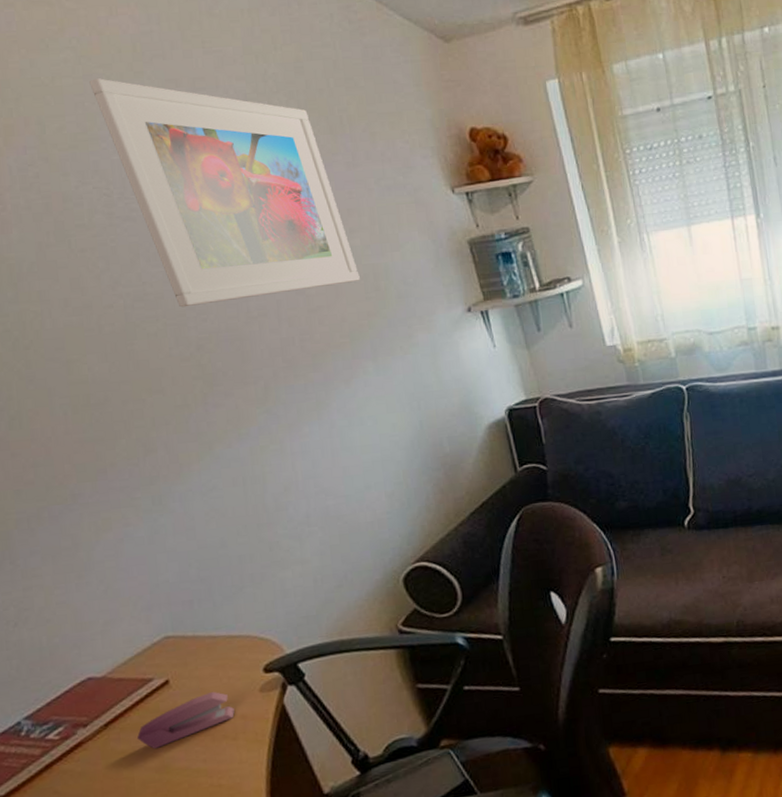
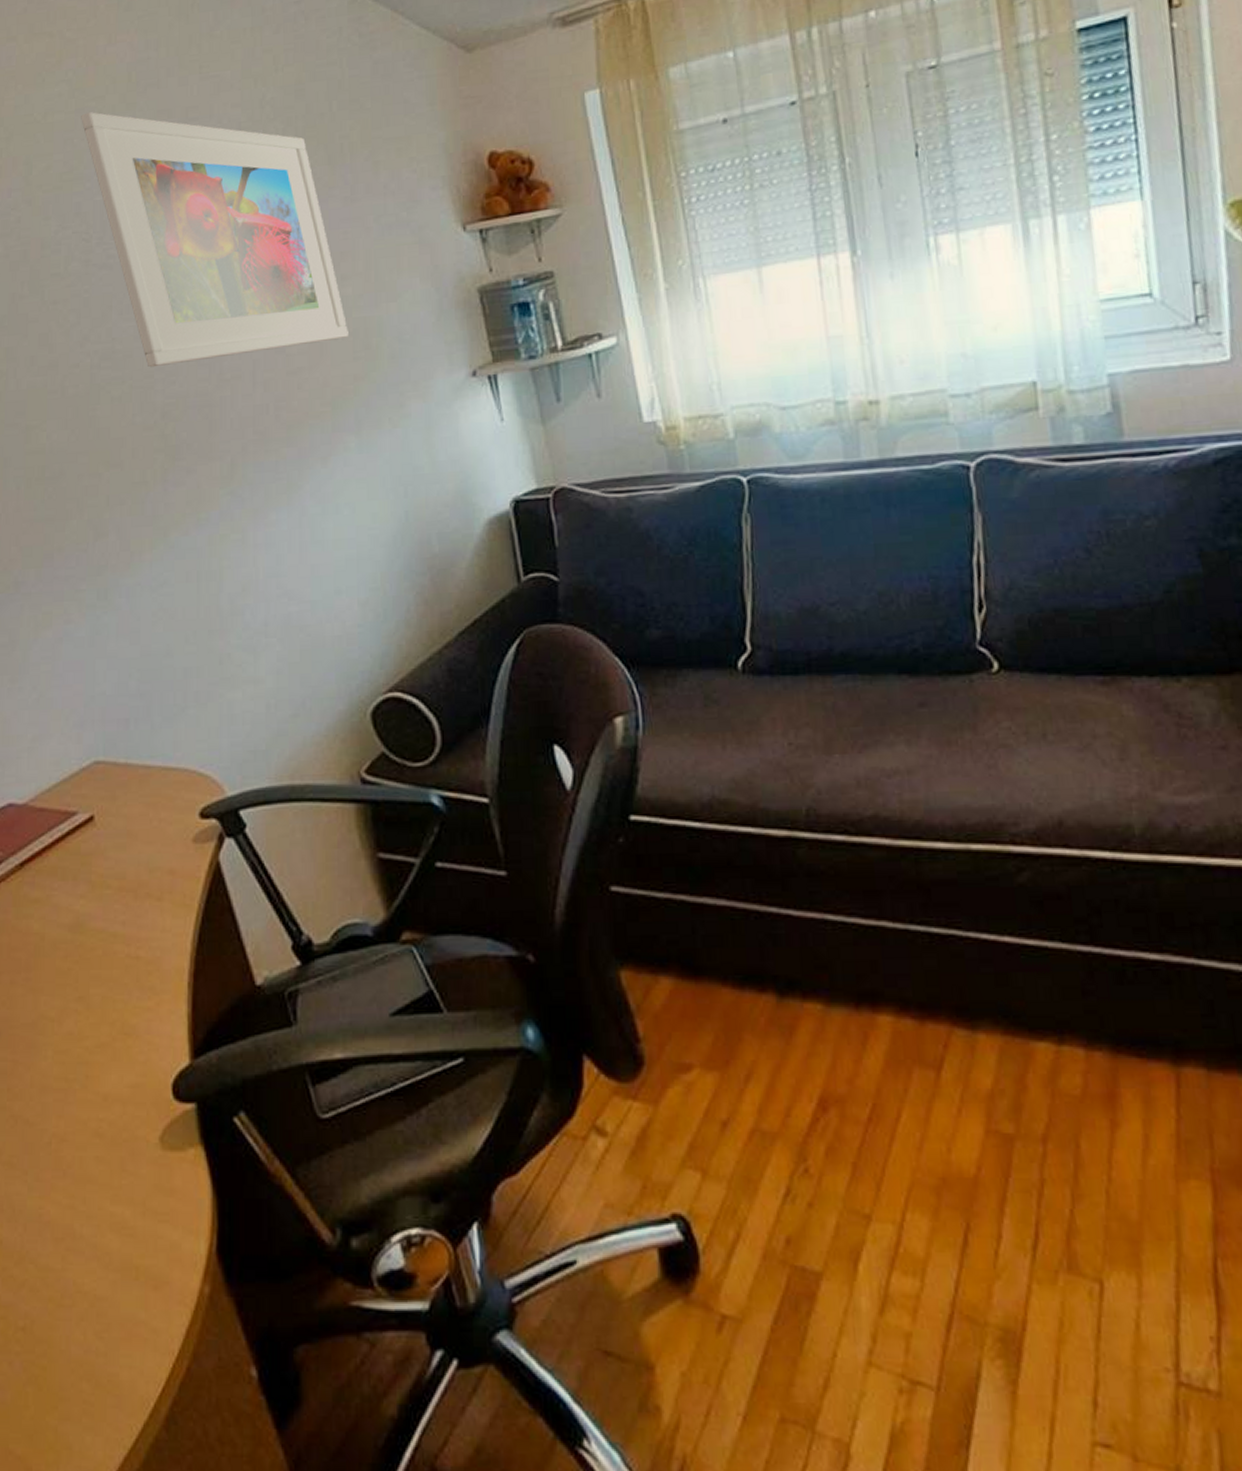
stapler: present [136,691,235,750] -> none [52,835,162,902]

